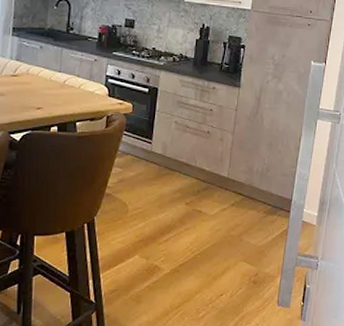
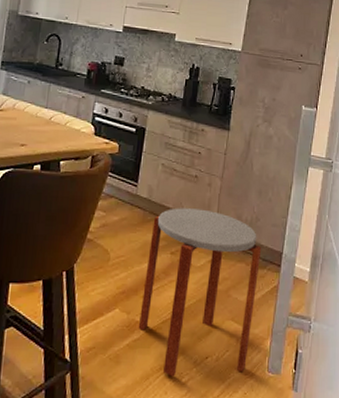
side table: none [157,162,272,313] -> present [138,208,262,377]

